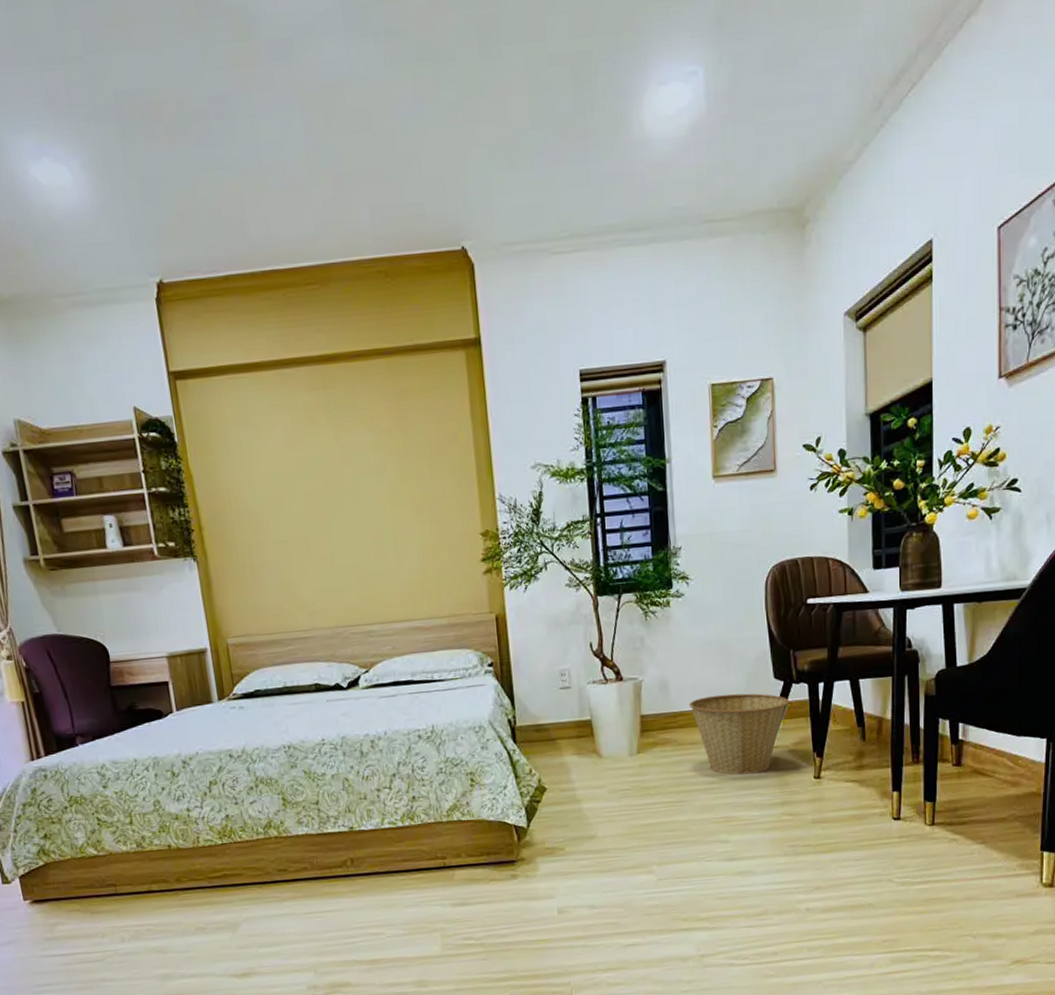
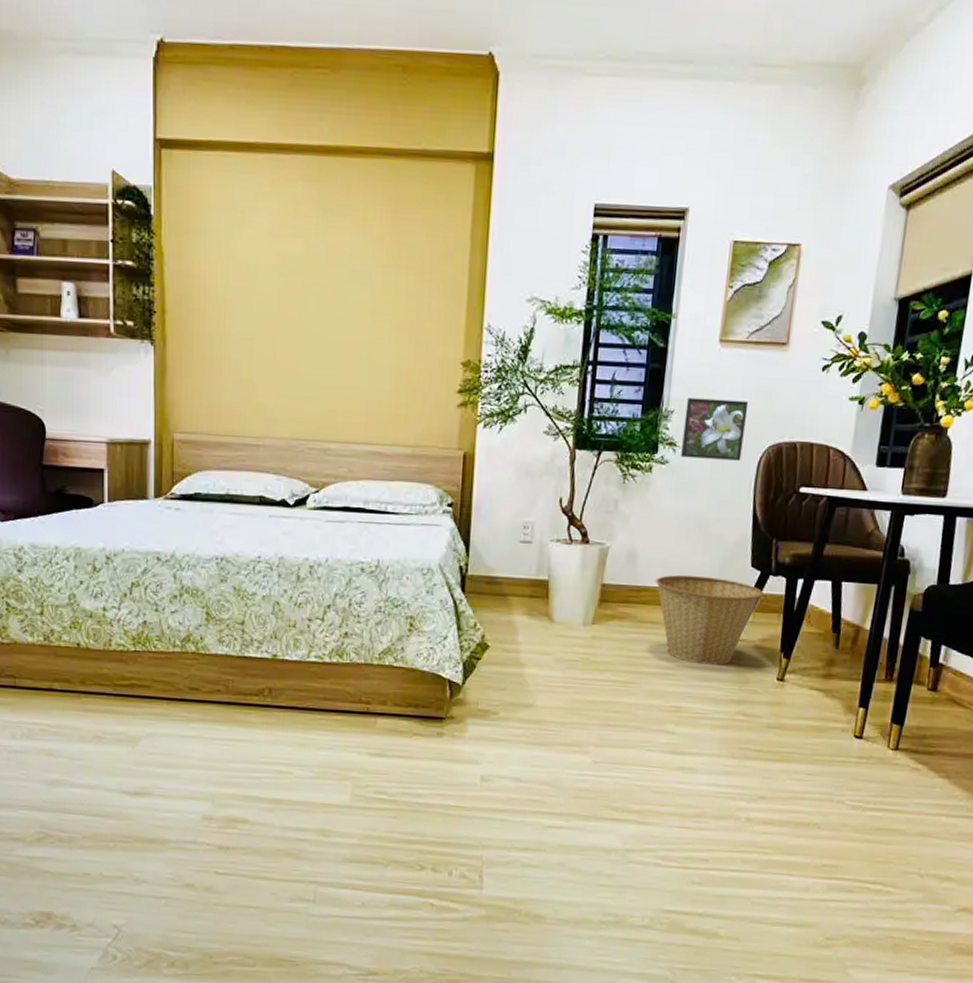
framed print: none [691,528,750,589] -> present [681,397,749,461]

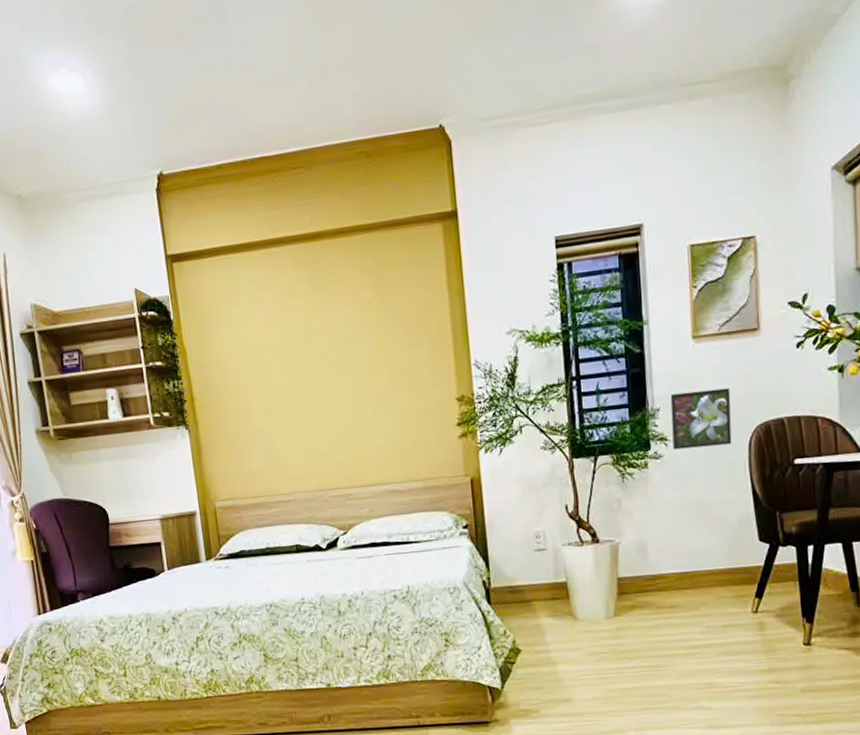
basket: present [656,574,764,665] -> none [669,556,776,640]

